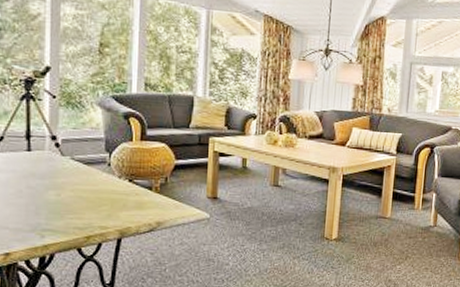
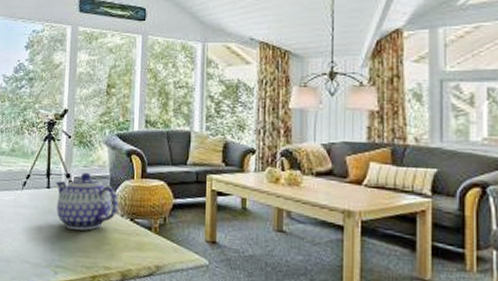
teapot: none [38,134,115,193] -> present [56,172,119,231]

